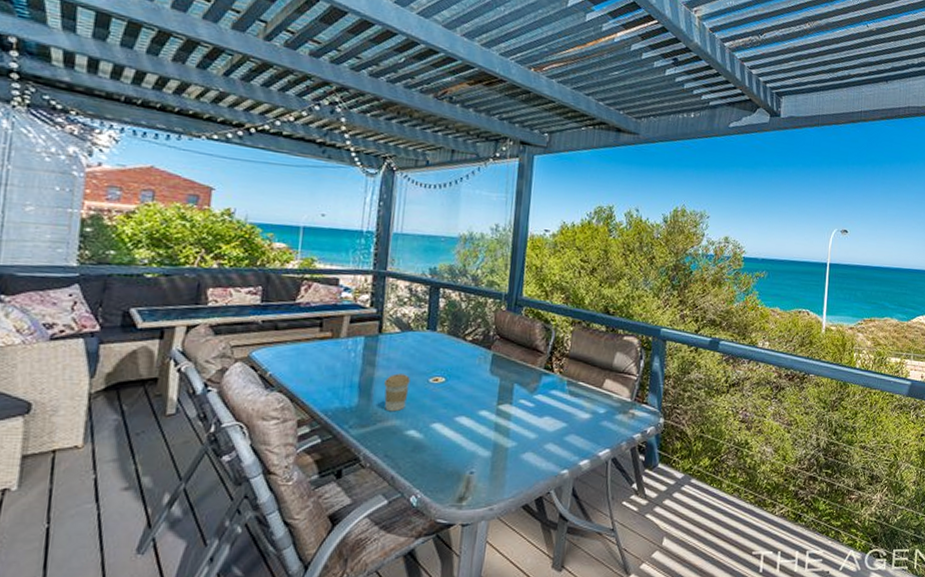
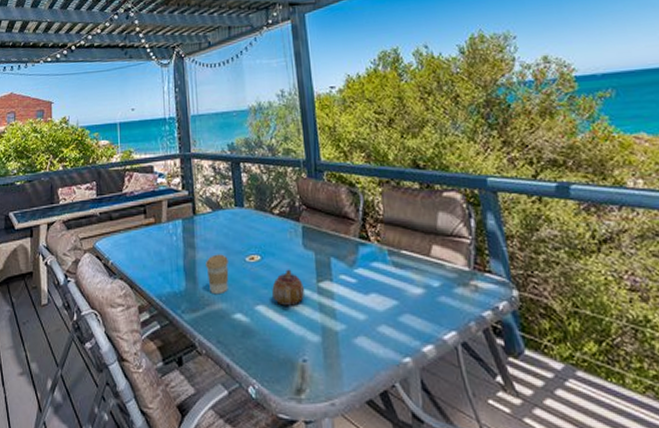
teapot: none [451,392,484,425] -> present [272,269,304,306]

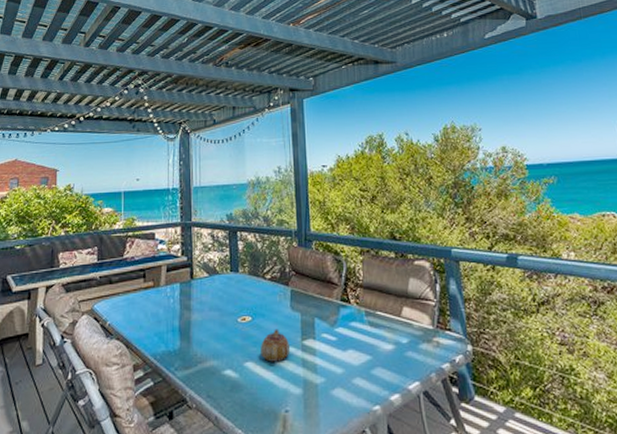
coffee cup: present [206,254,229,295] -> none [200,315,221,353]

